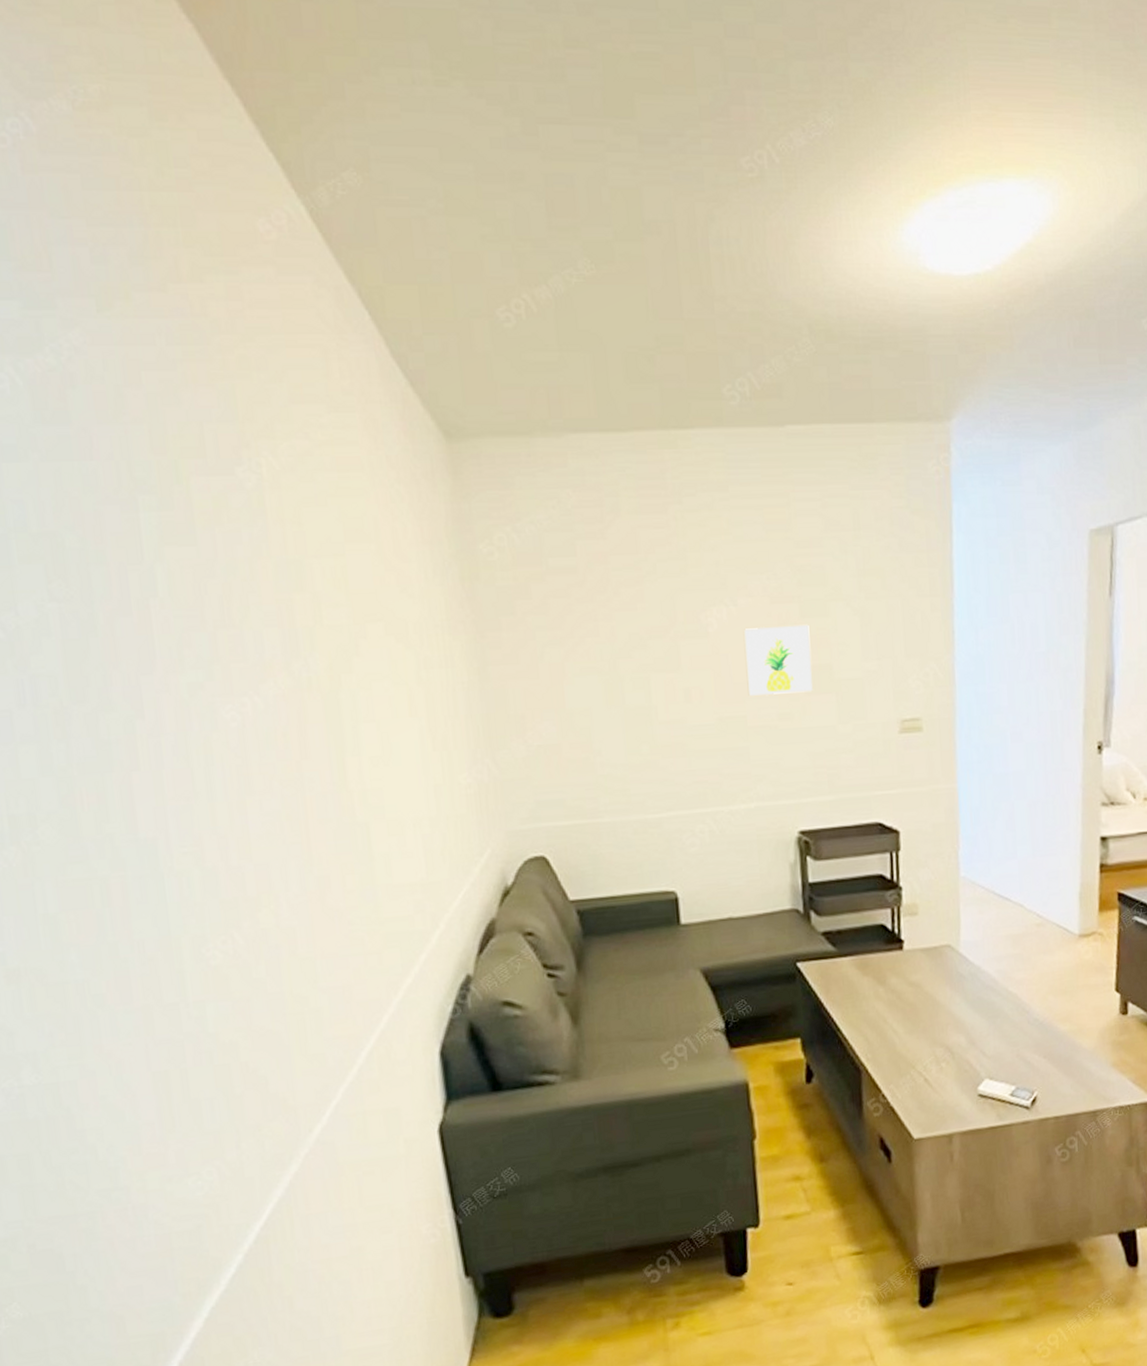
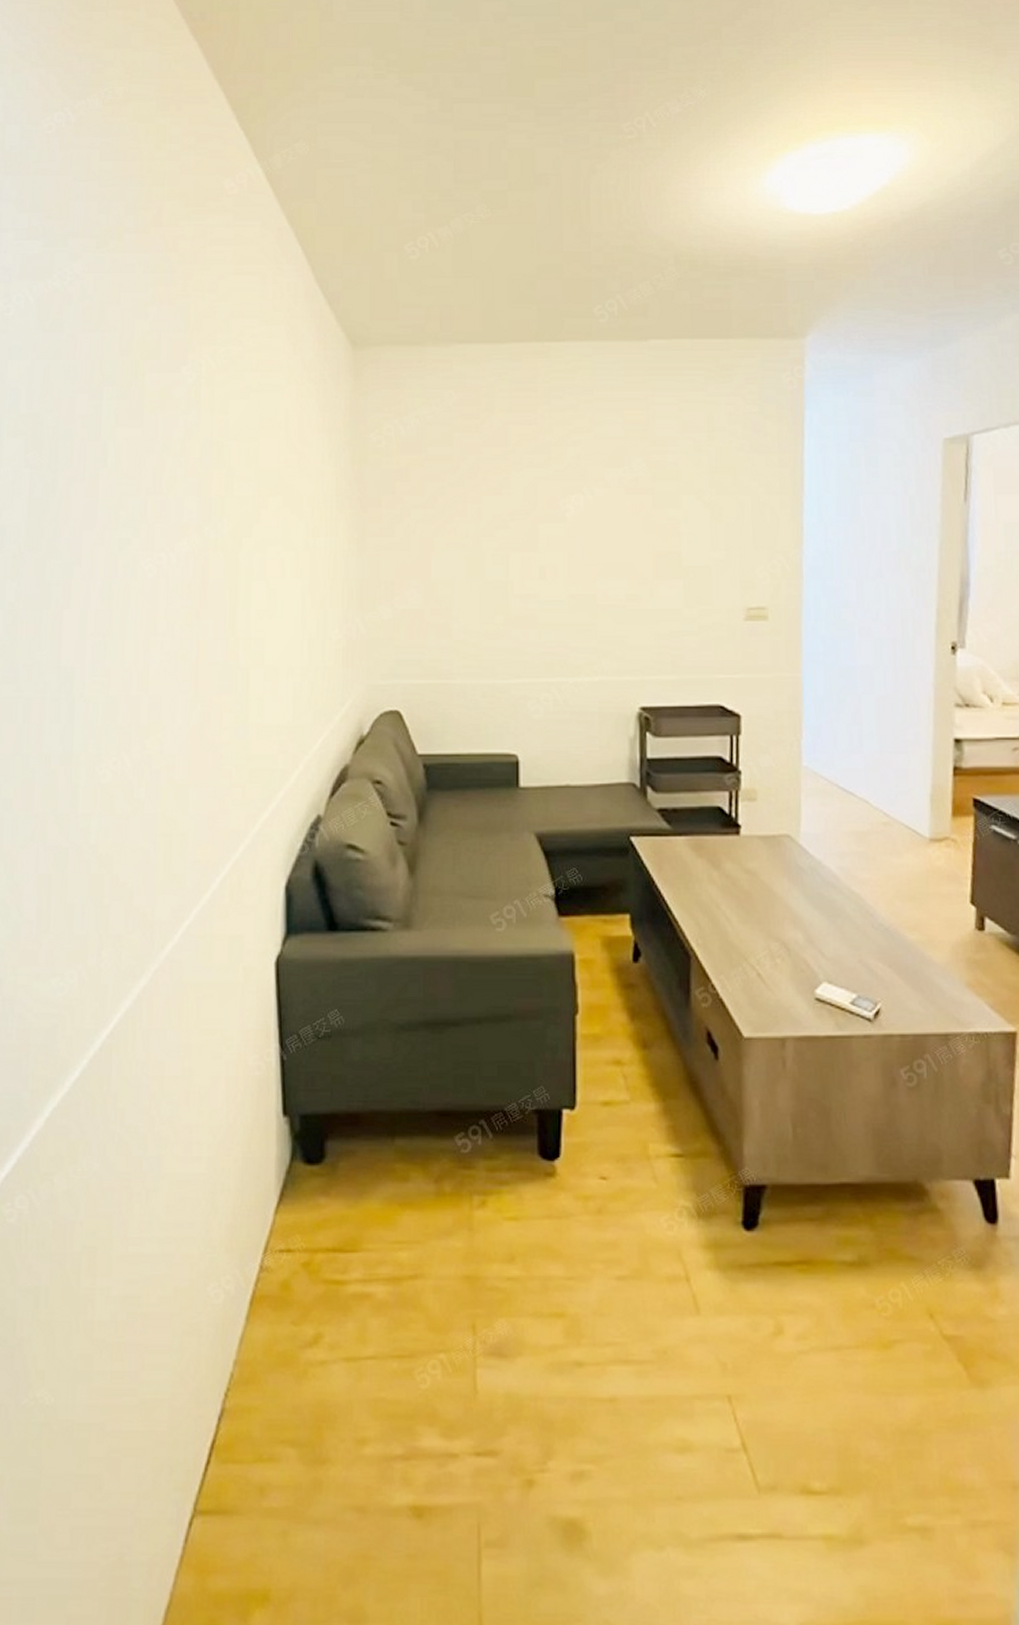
wall art: present [744,624,813,696] -> none [599,514,662,577]

